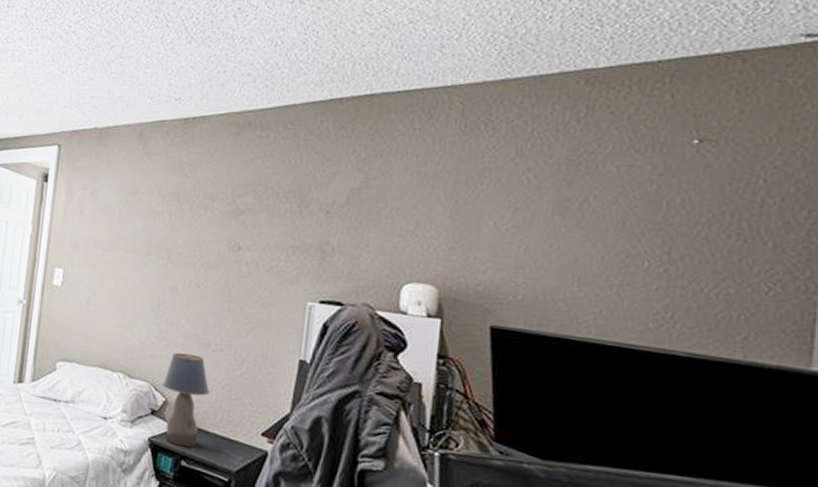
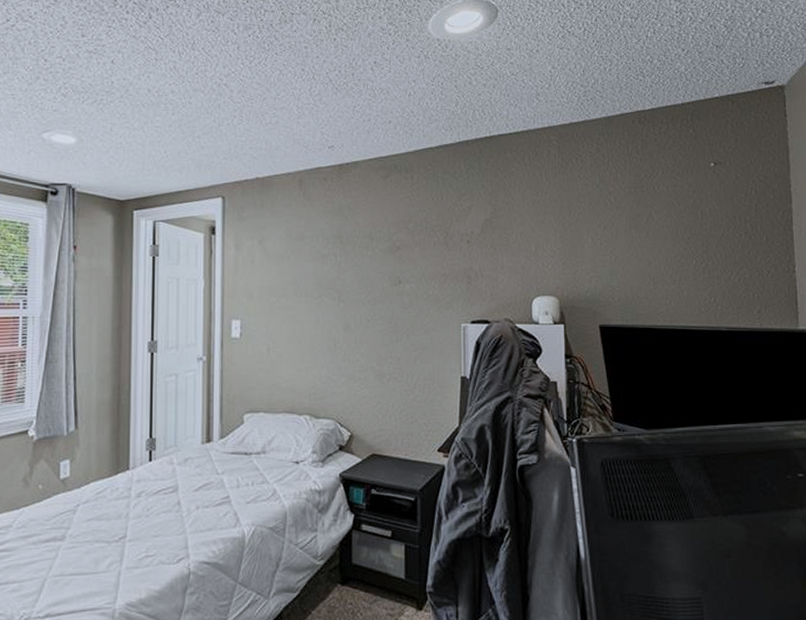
table lamp: present [161,352,210,448] -> none [346,386,390,476]

